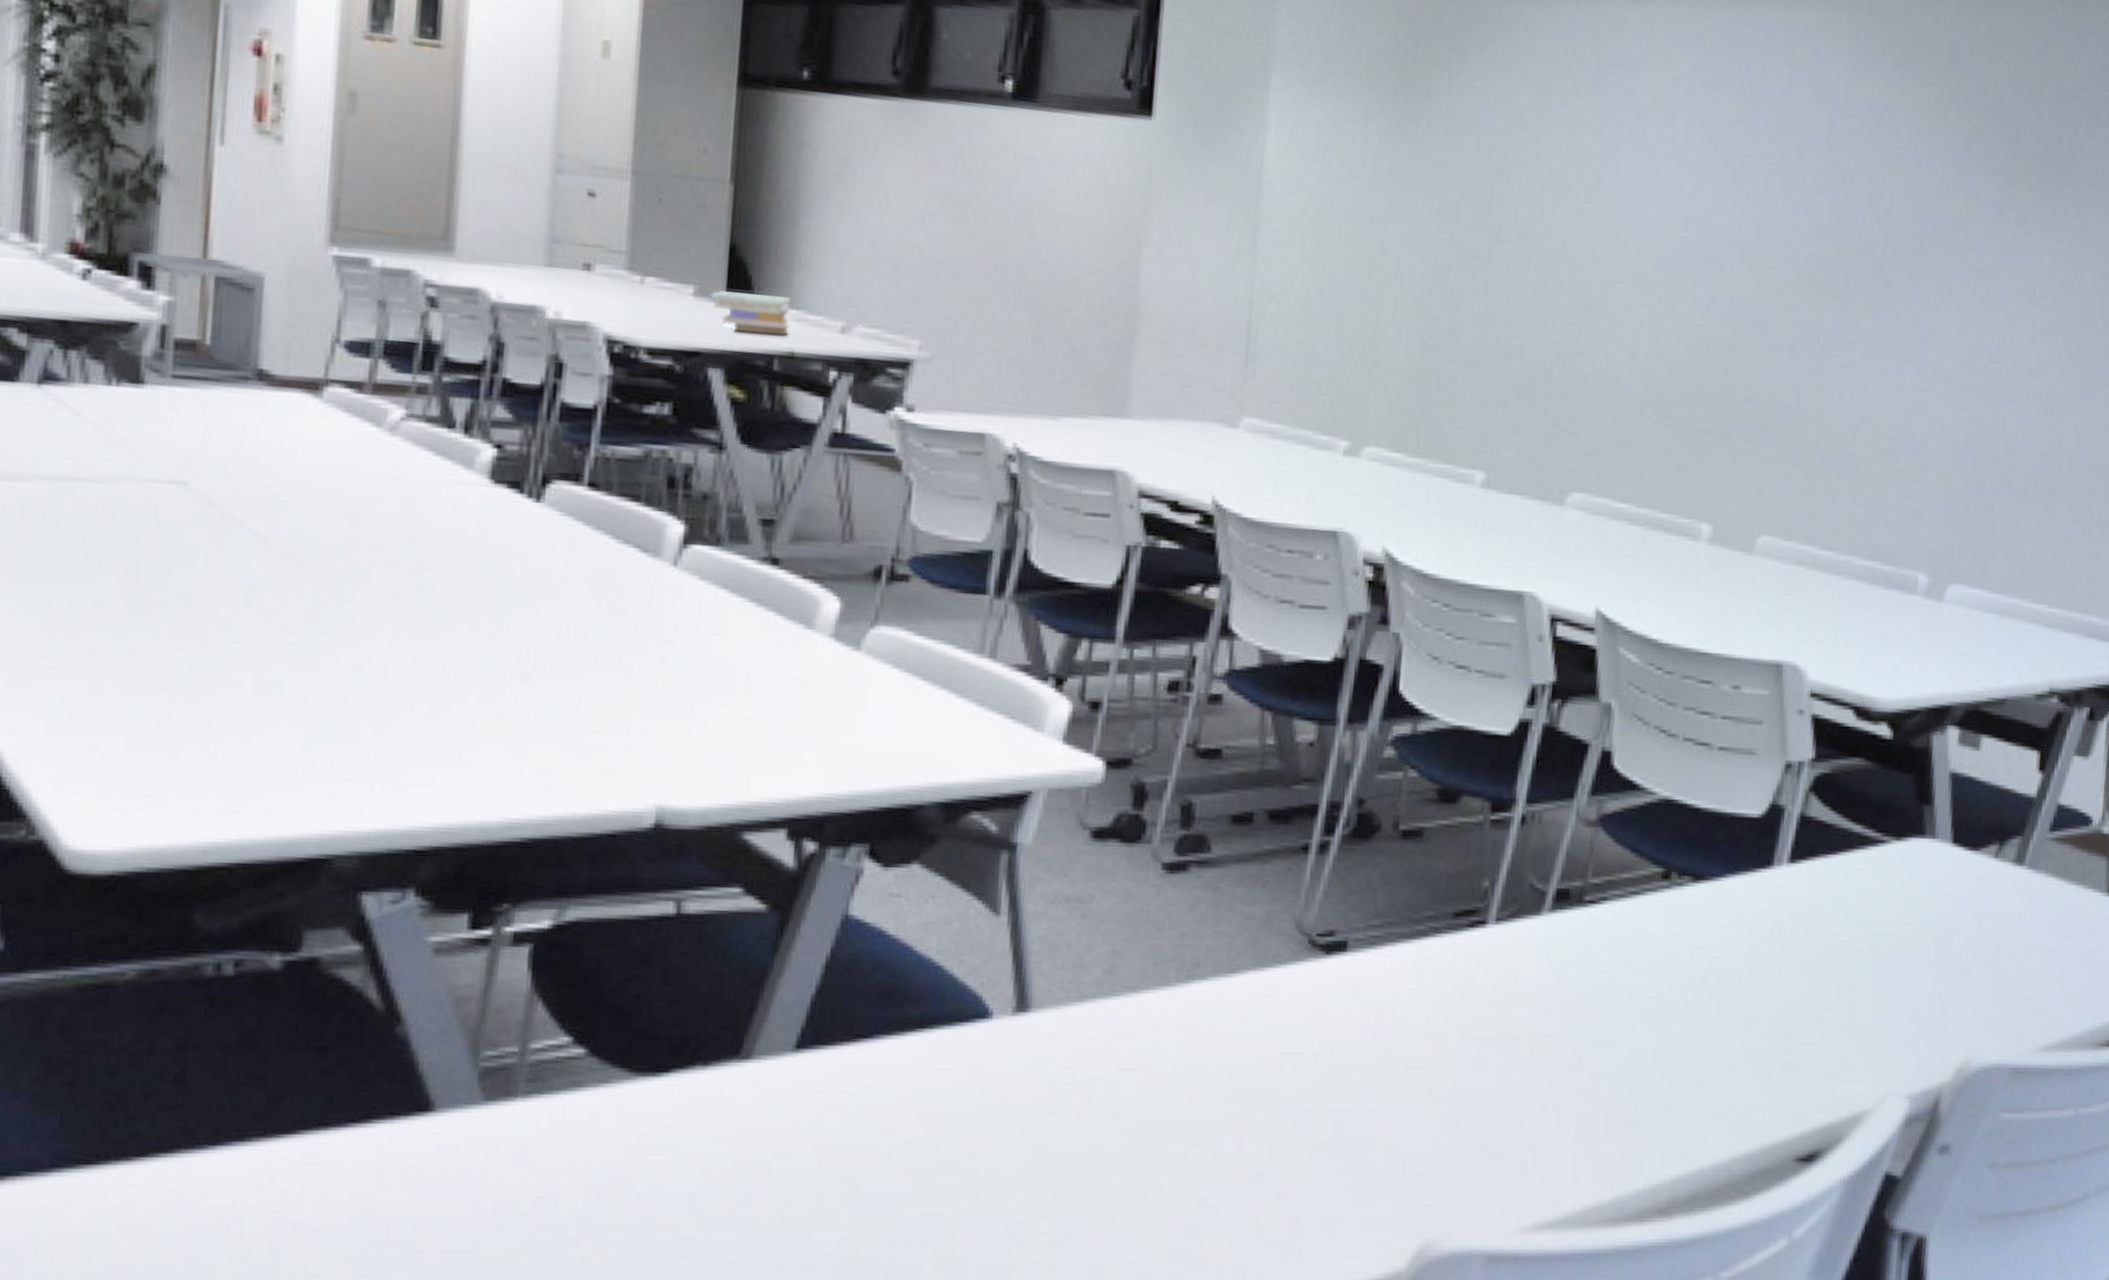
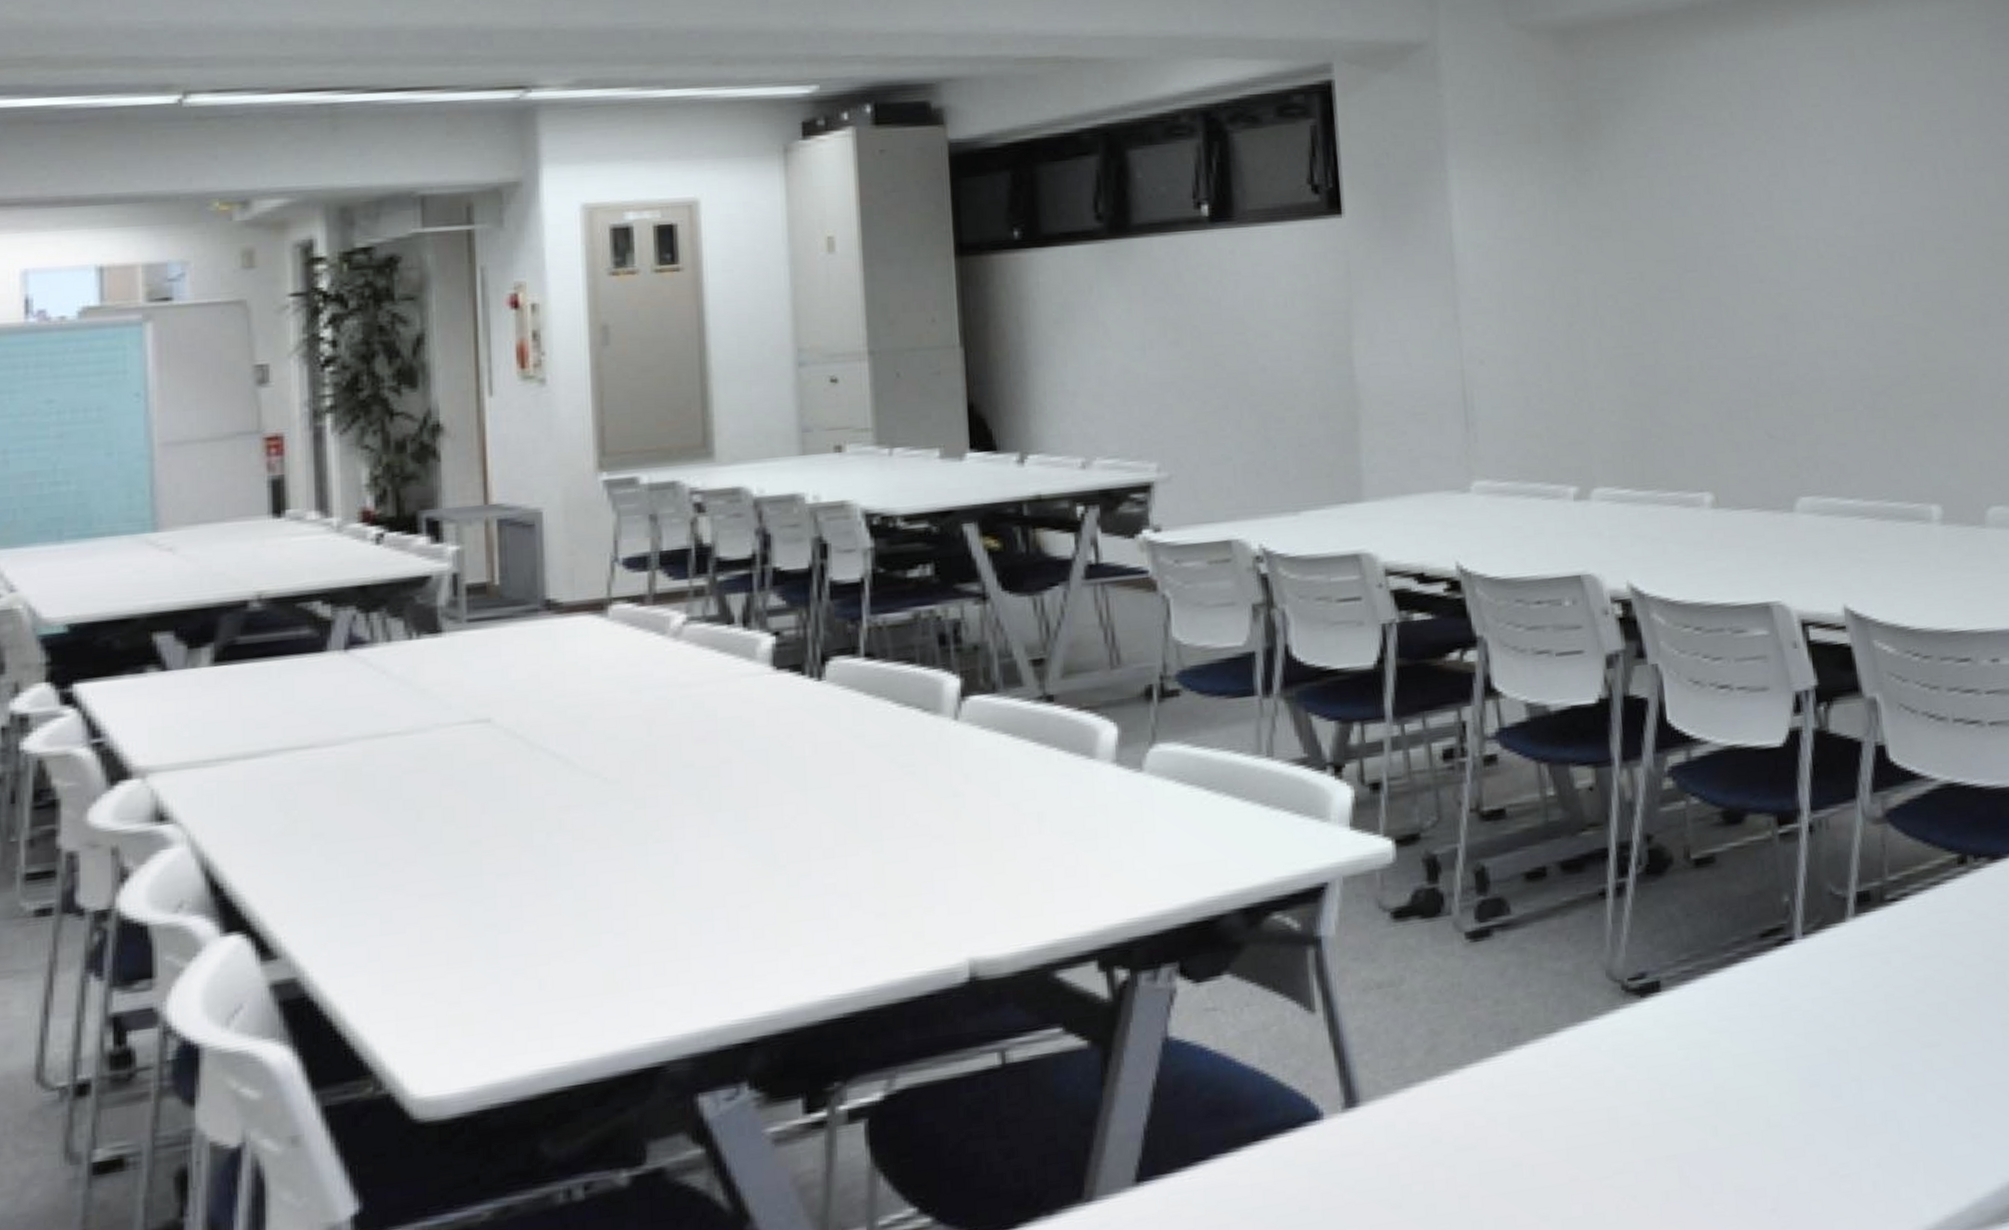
books: present [710,291,791,336] -> none [956,444,1033,486]

